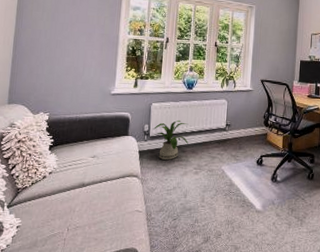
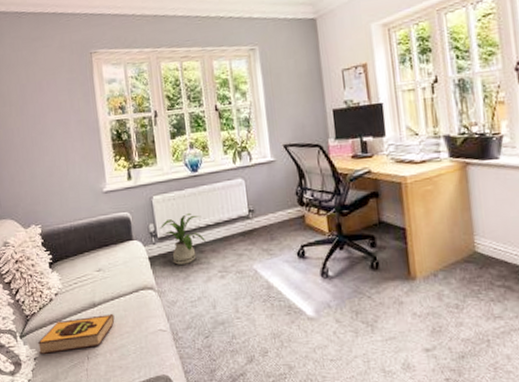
hardback book: none [22,193,100,223] -> present [37,313,115,354]

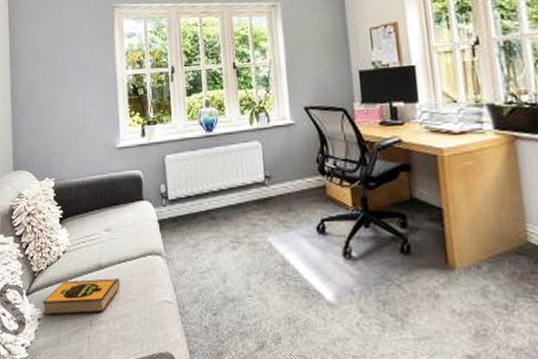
house plant: present [159,212,206,265] -> none [170,174,218,231]

